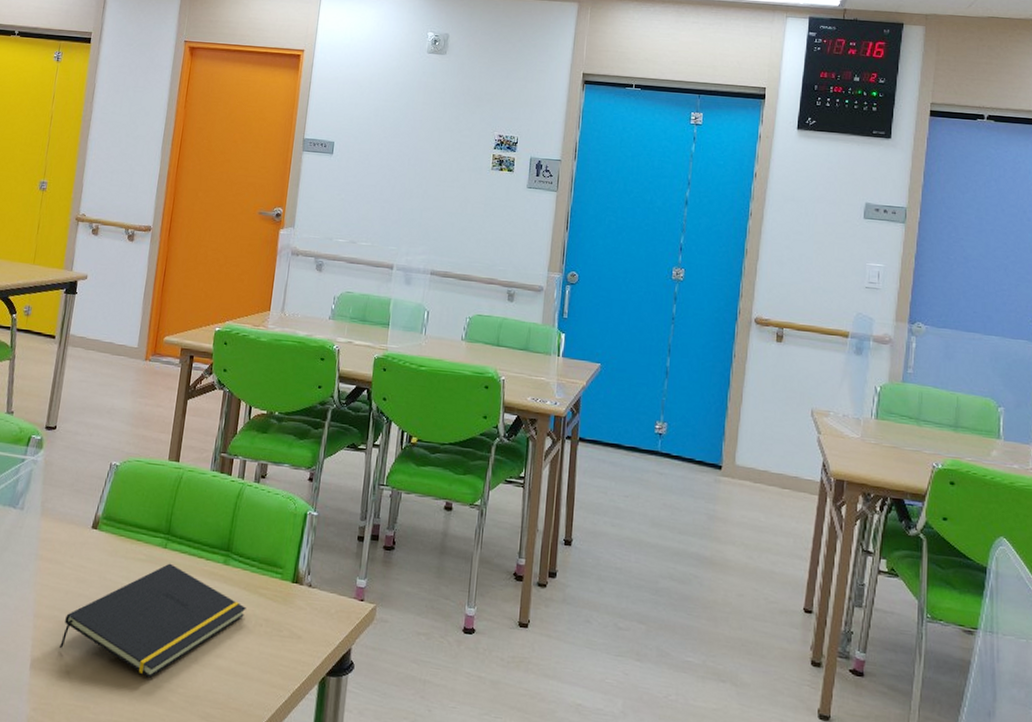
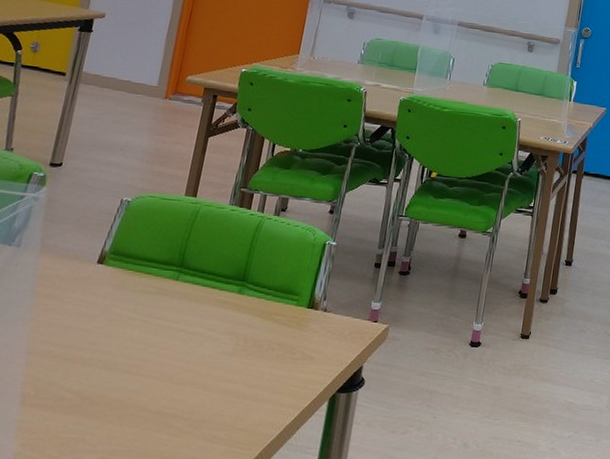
notepad: present [60,563,246,678] -> none [55,294,259,406]

